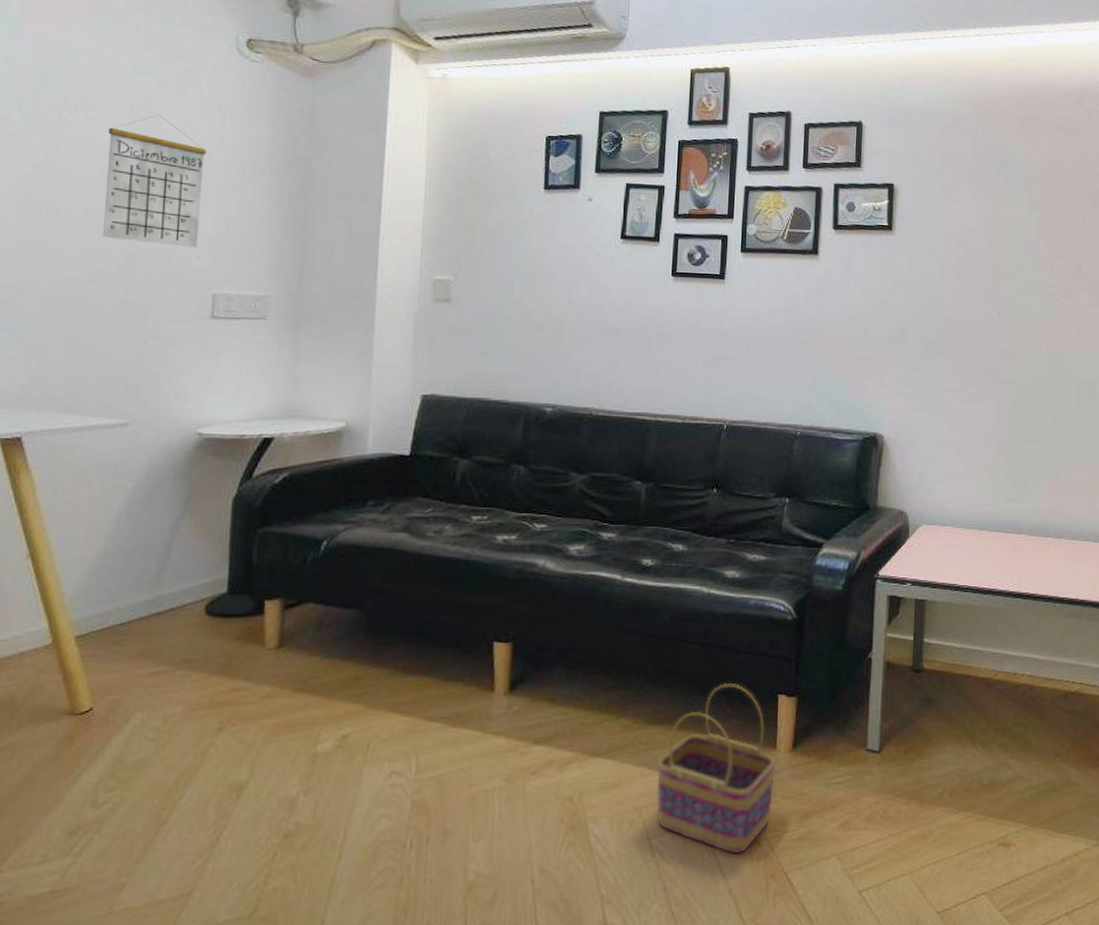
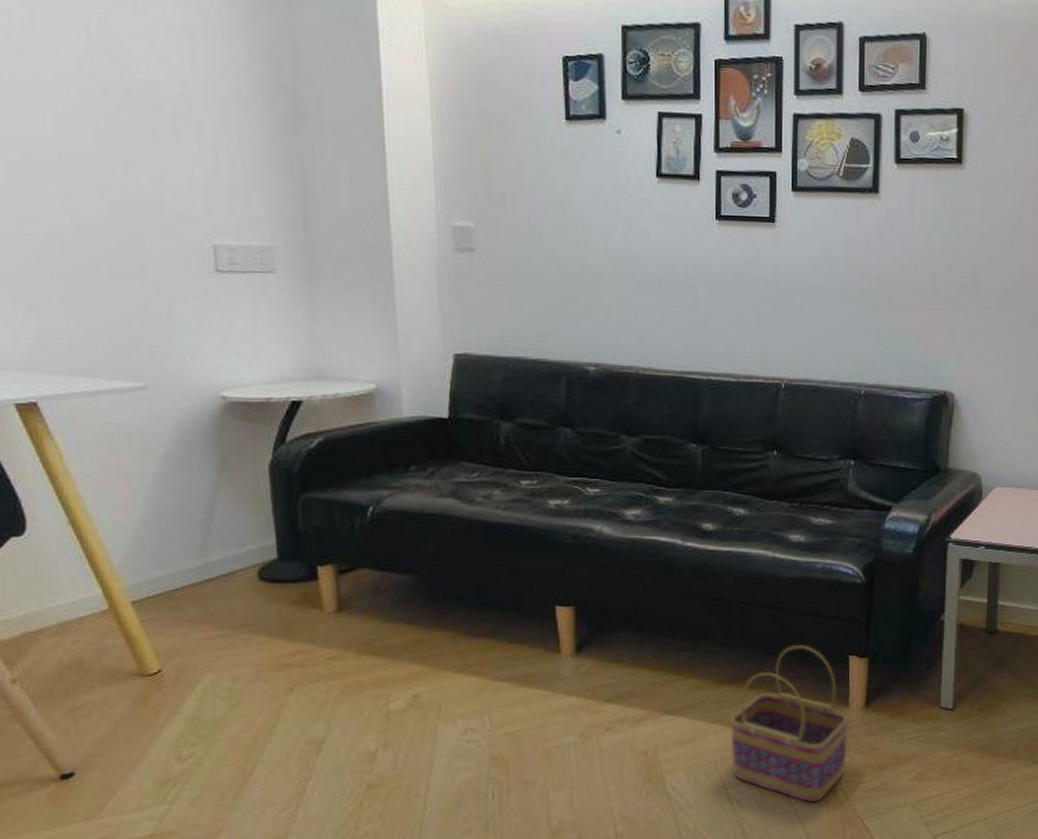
calendar: present [103,114,207,248] -> none [65,36,188,193]

